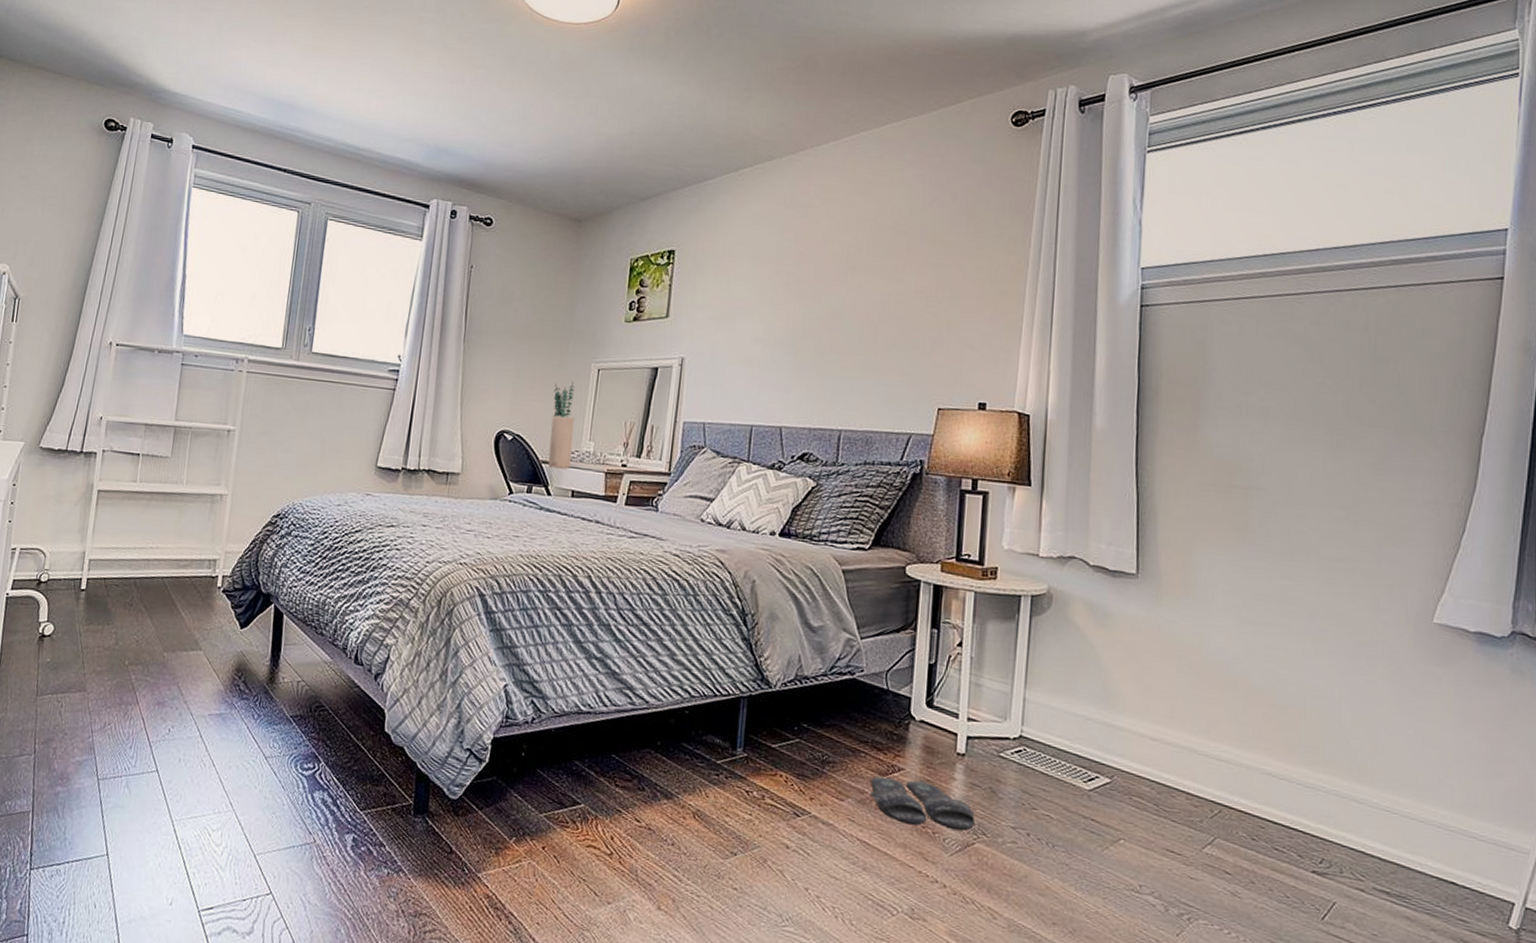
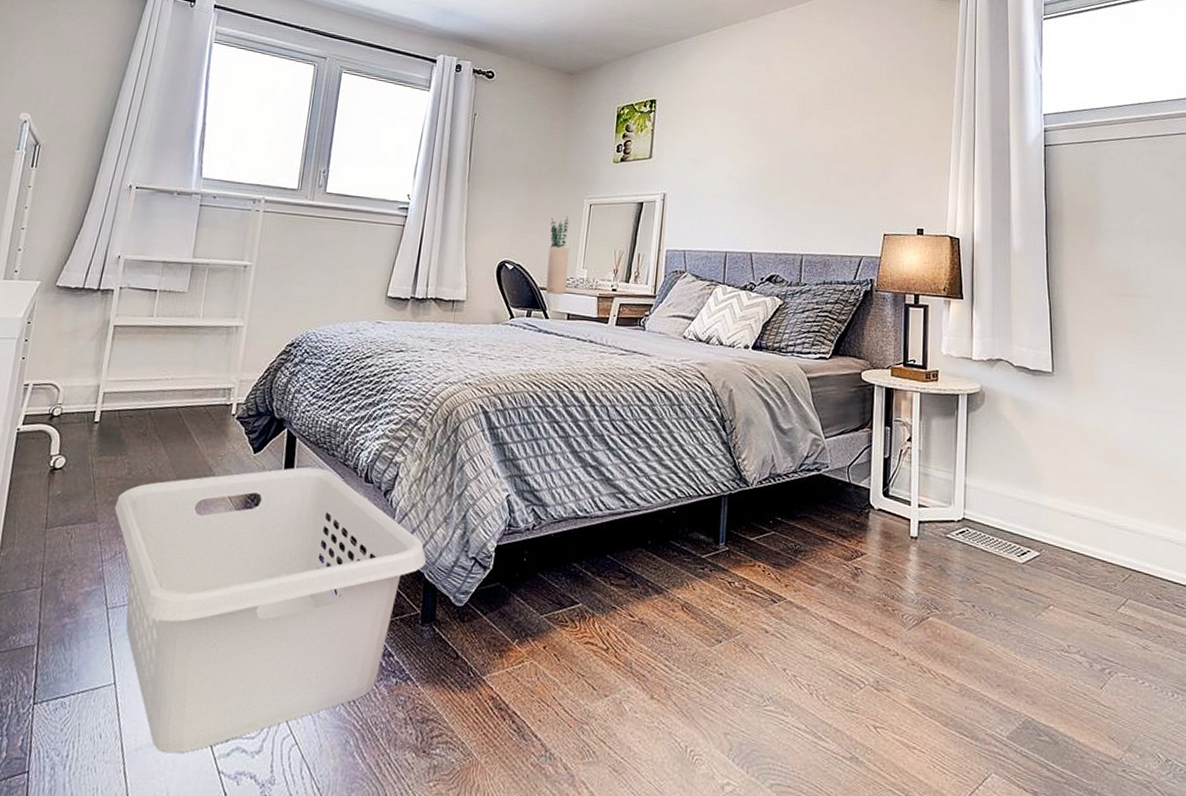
laundry basket: none [102,645,419,929] -> present [114,467,426,754]
slippers: present [870,776,975,830] -> none [837,561,928,606]

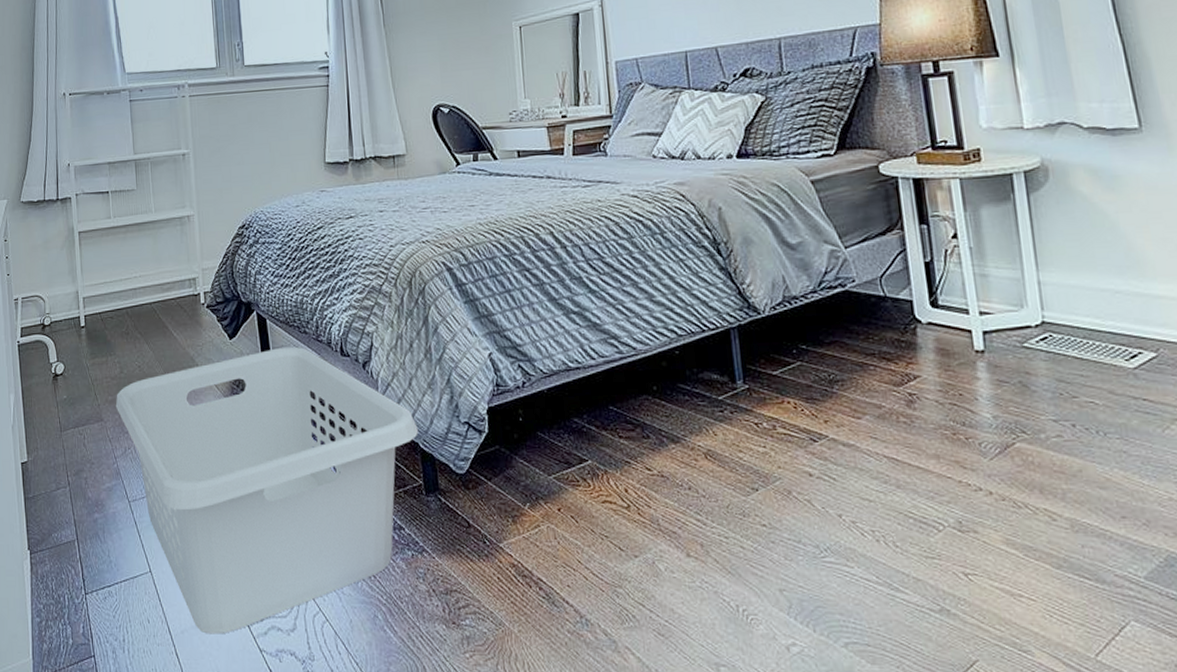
vase: present [545,216,570,295] -> none [479,44,512,132]

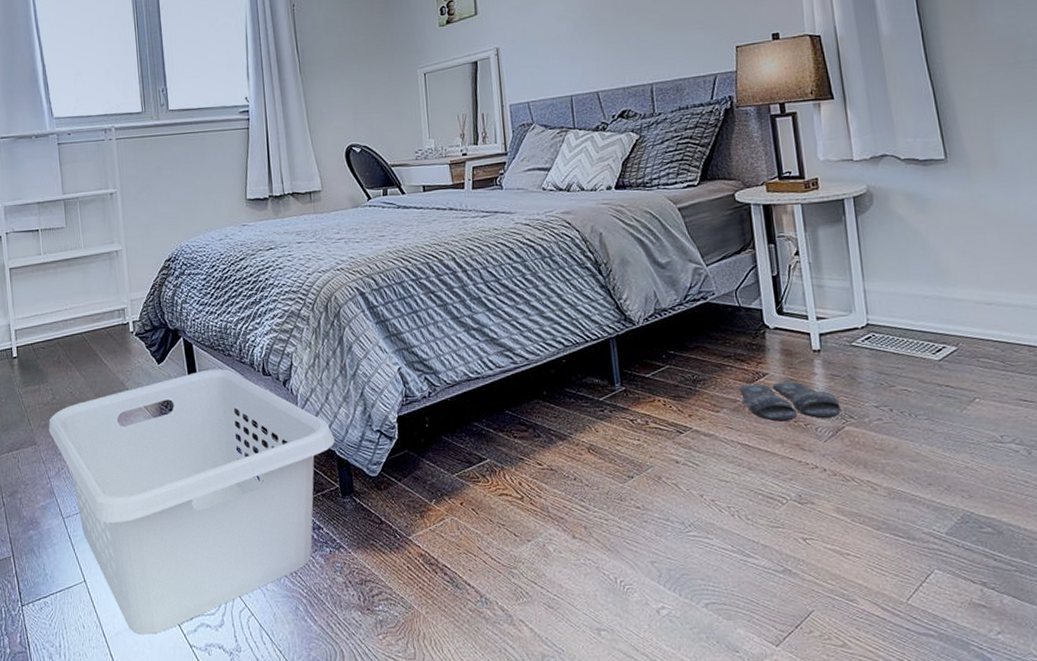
slippers: none [886,386,1010,433] -> present [740,381,841,422]

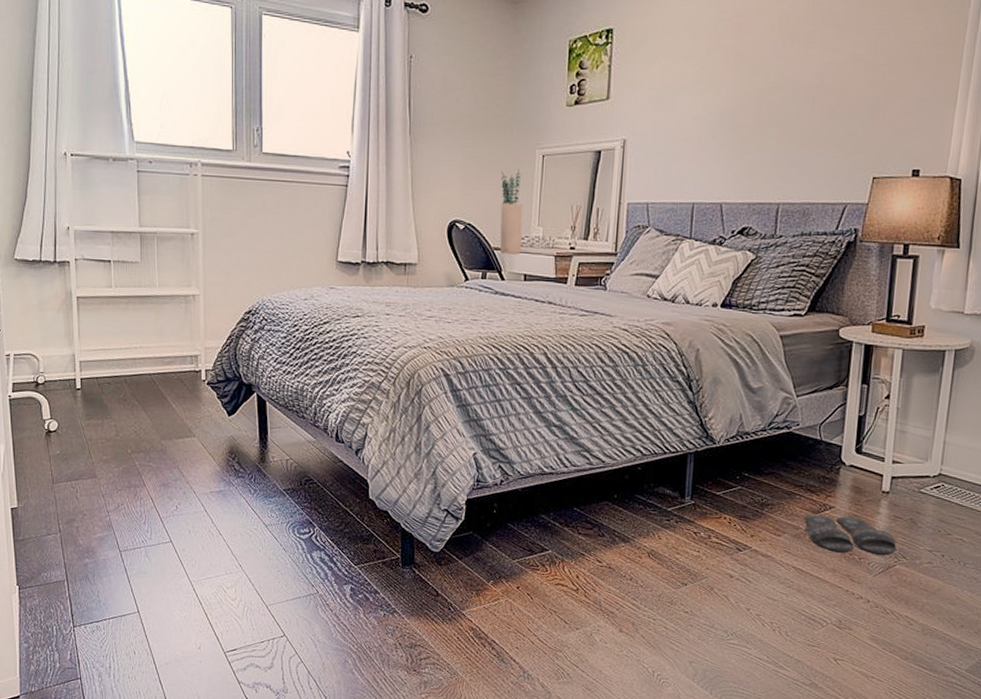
laundry basket: present [48,369,335,635] -> none [110,428,401,668]
vase: none [388,89,418,169] -> present [500,169,523,255]

